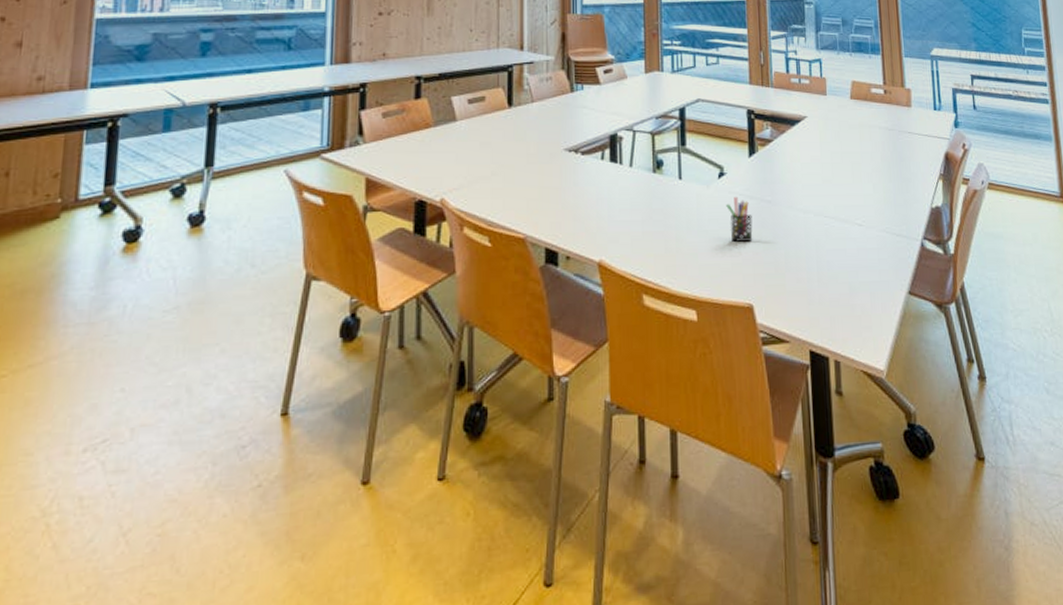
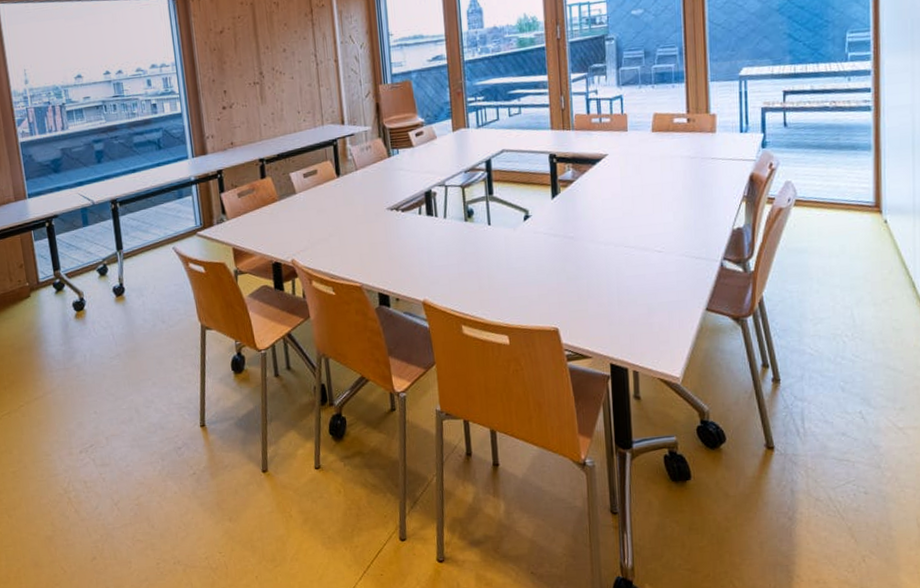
pen holder: present [726,197,753,242] -> none [532,236,557,276]

